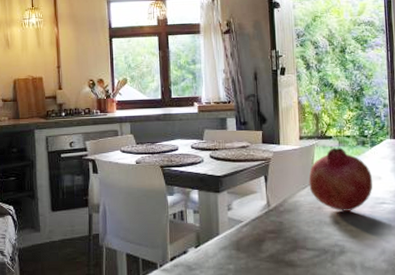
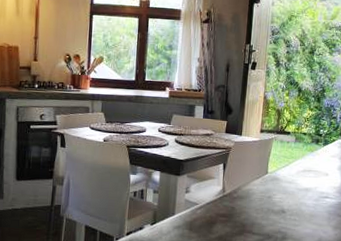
fruit: present [309,147,373,211] -> none [263,143,321,202]

